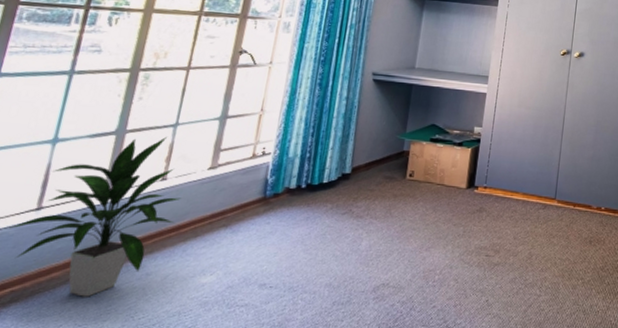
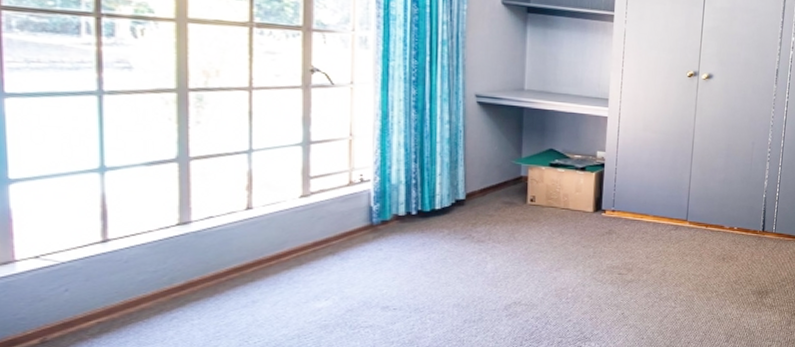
indoor plant: present [9,136,182,297] -> none [74,163,275,325]

